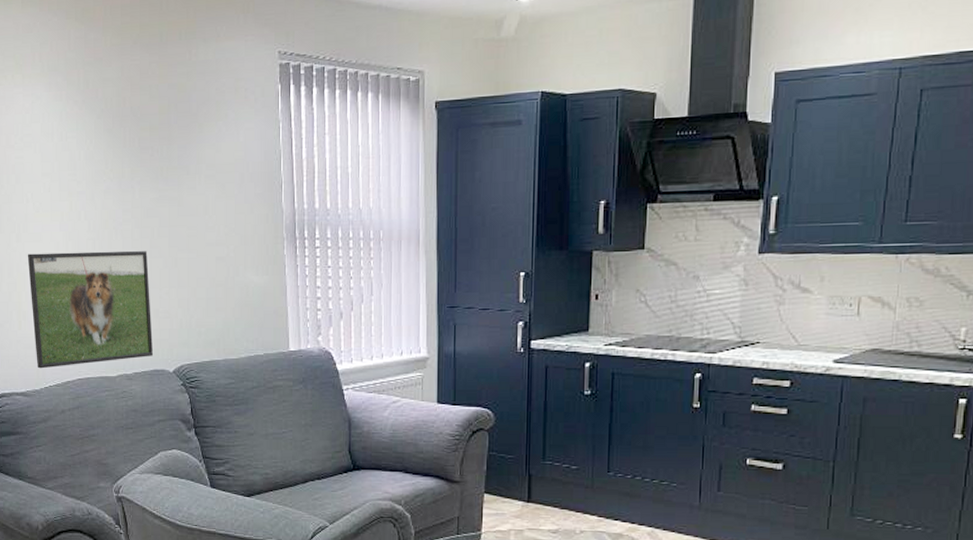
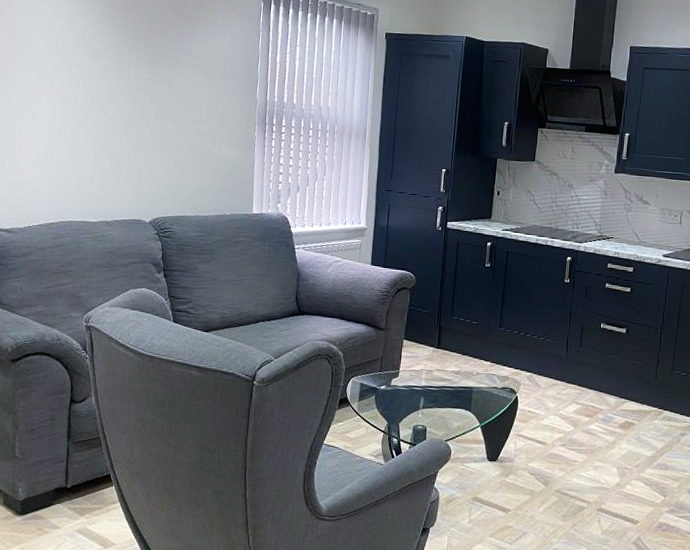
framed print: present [27,251,154,369] -> none [23,111,137,210]

